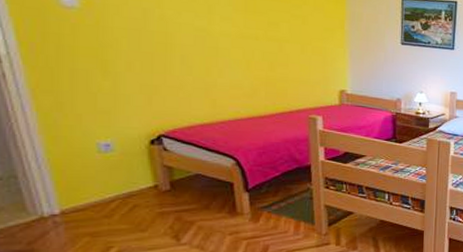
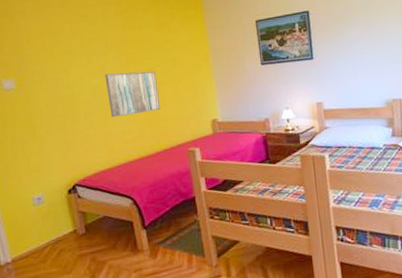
wall art: none [213,16,282,70] -> present [105,71,161,118]

